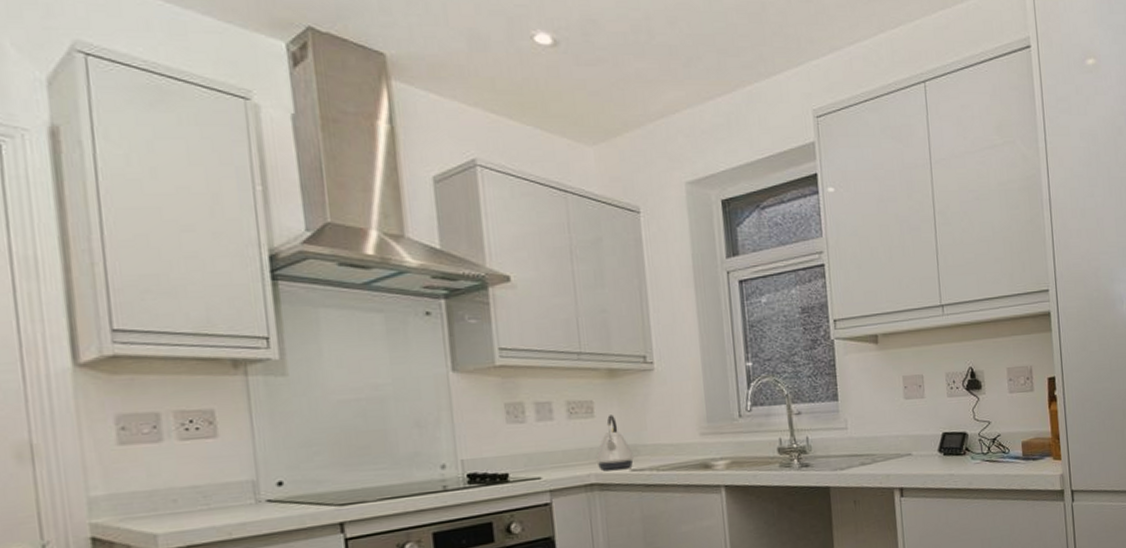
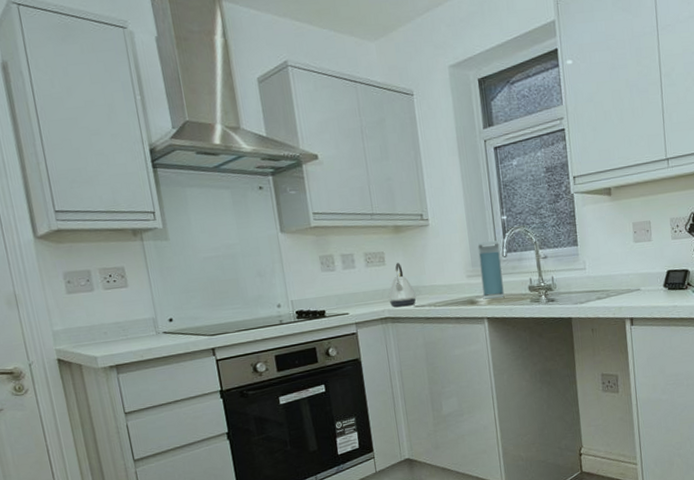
soap dispenser: none [715,391,747,463] -> present [477,240,504,300]

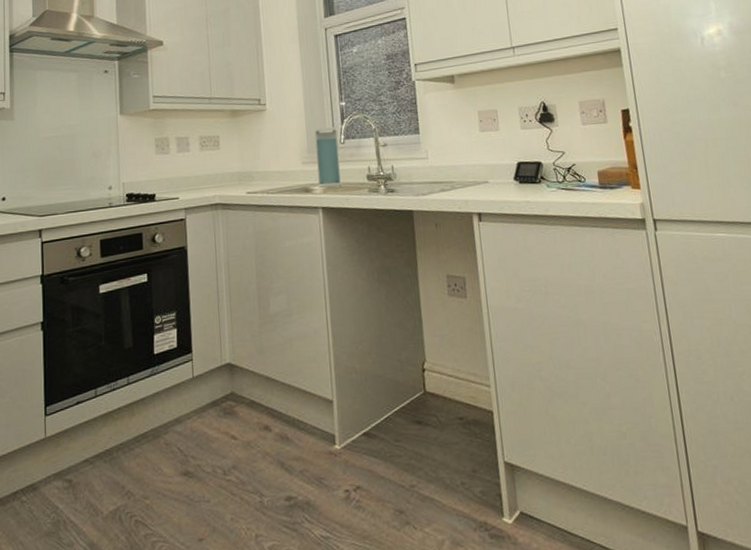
kettle: present [388,263,417,308] -> none [220,147,249,193]

